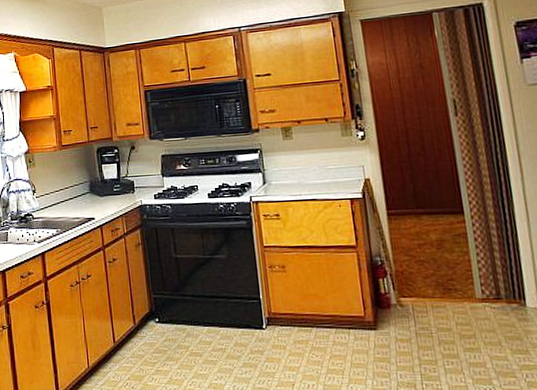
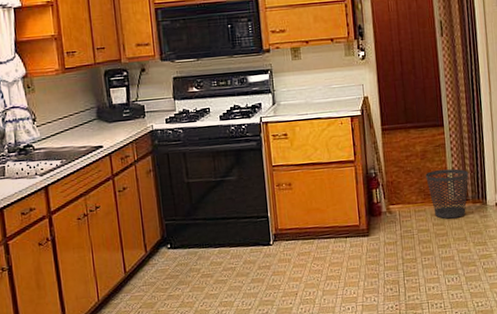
wastebasket: none [443,262,500,319] -> present [425,168,469,219]

